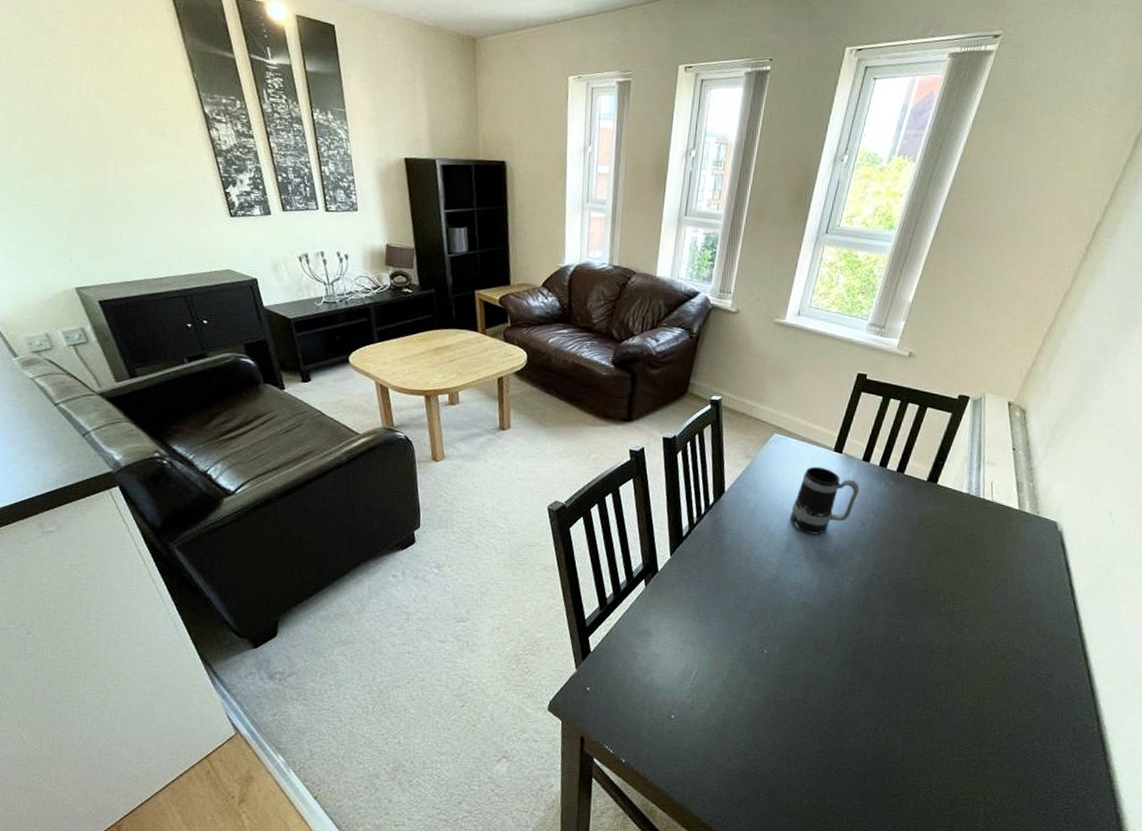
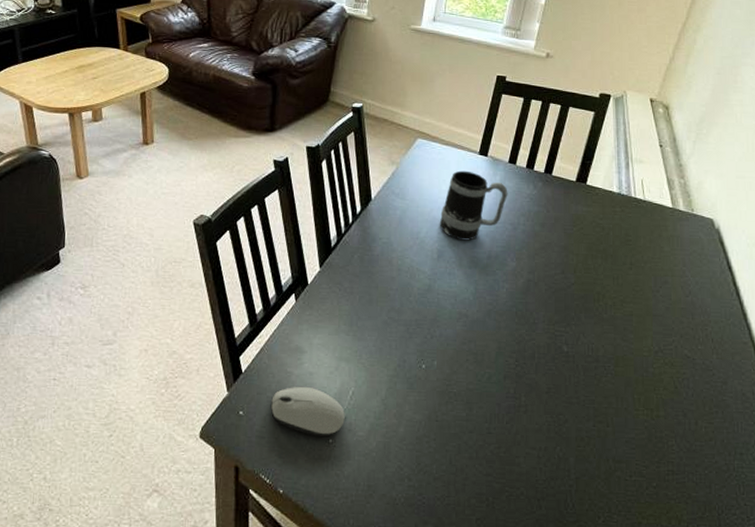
computer mouse: none [616,666,688,713] -> present [270,386,345,436]

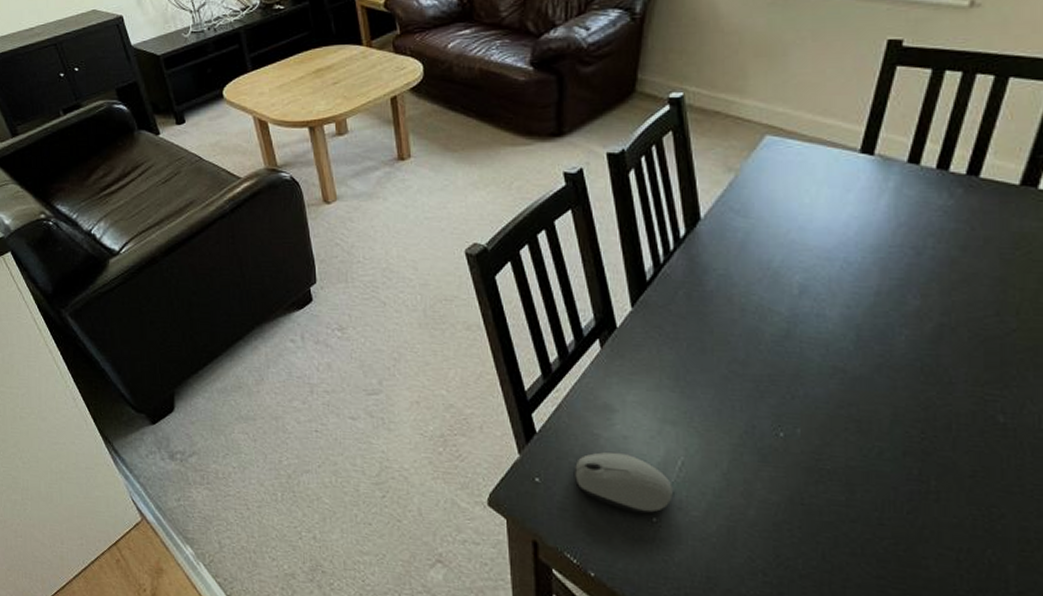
mug: present [439,170,508,241] -> none [800,176,907,271]

